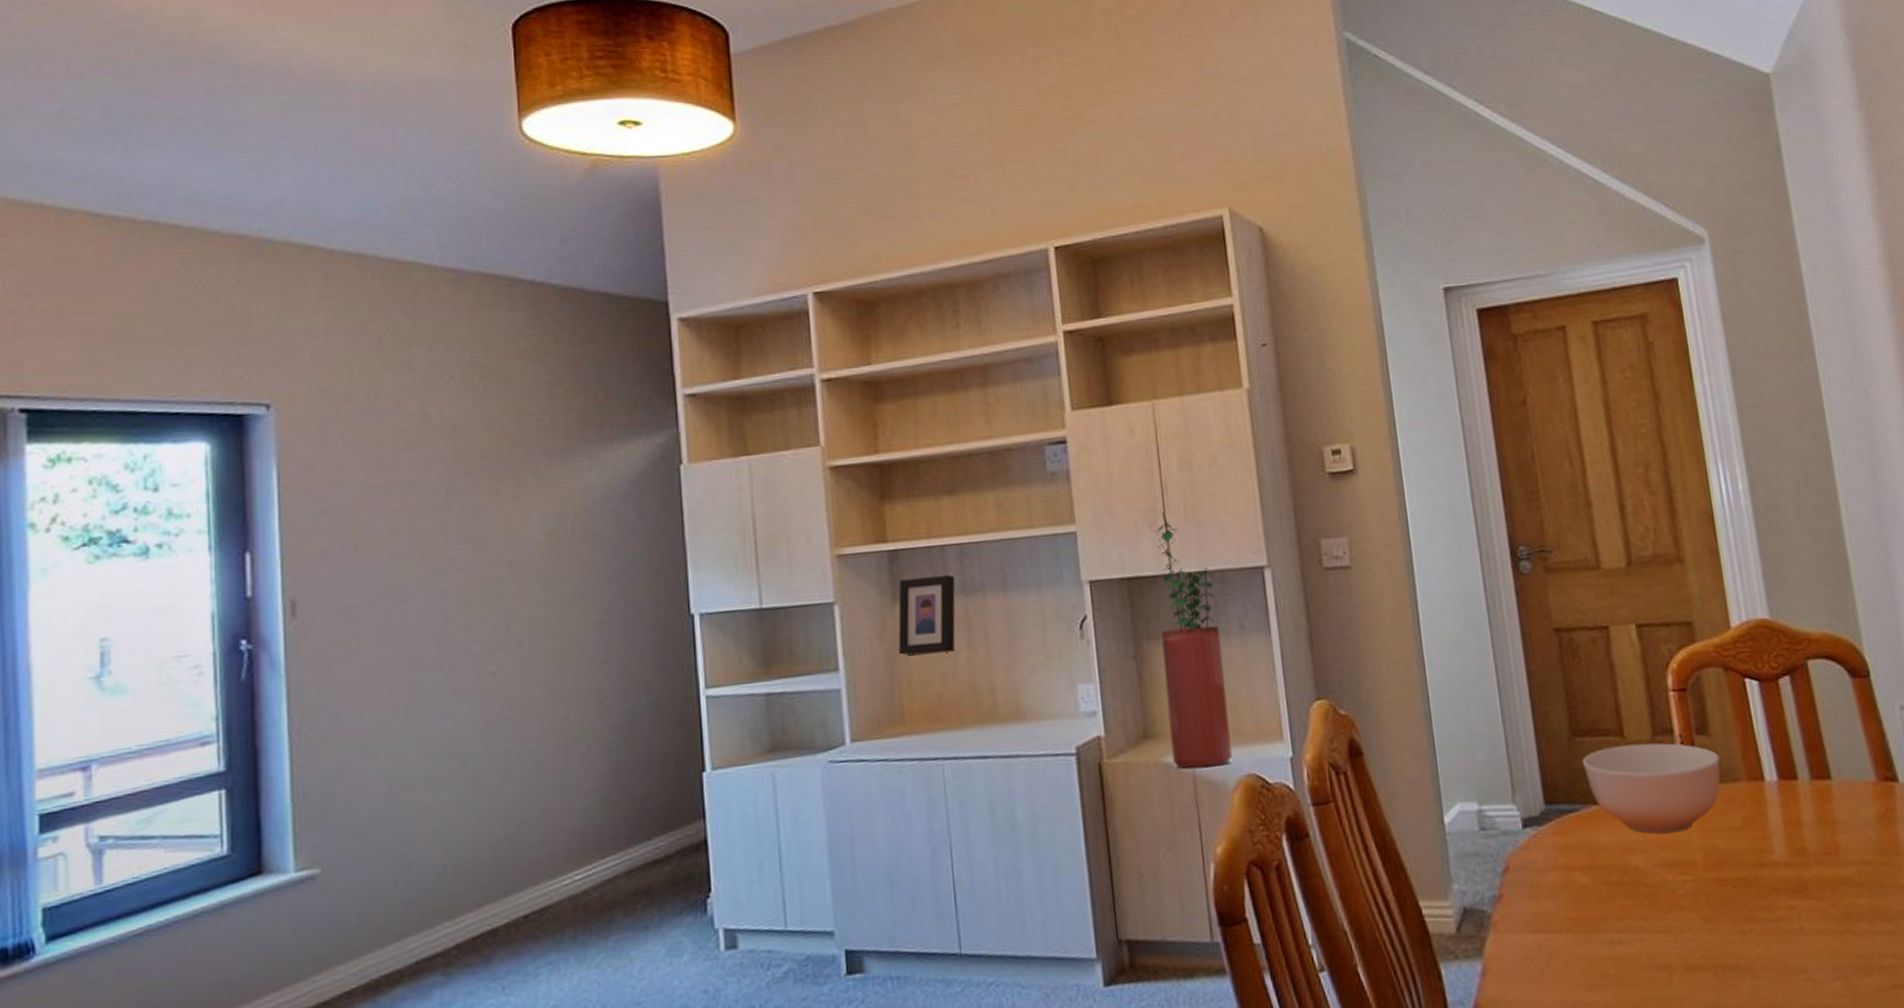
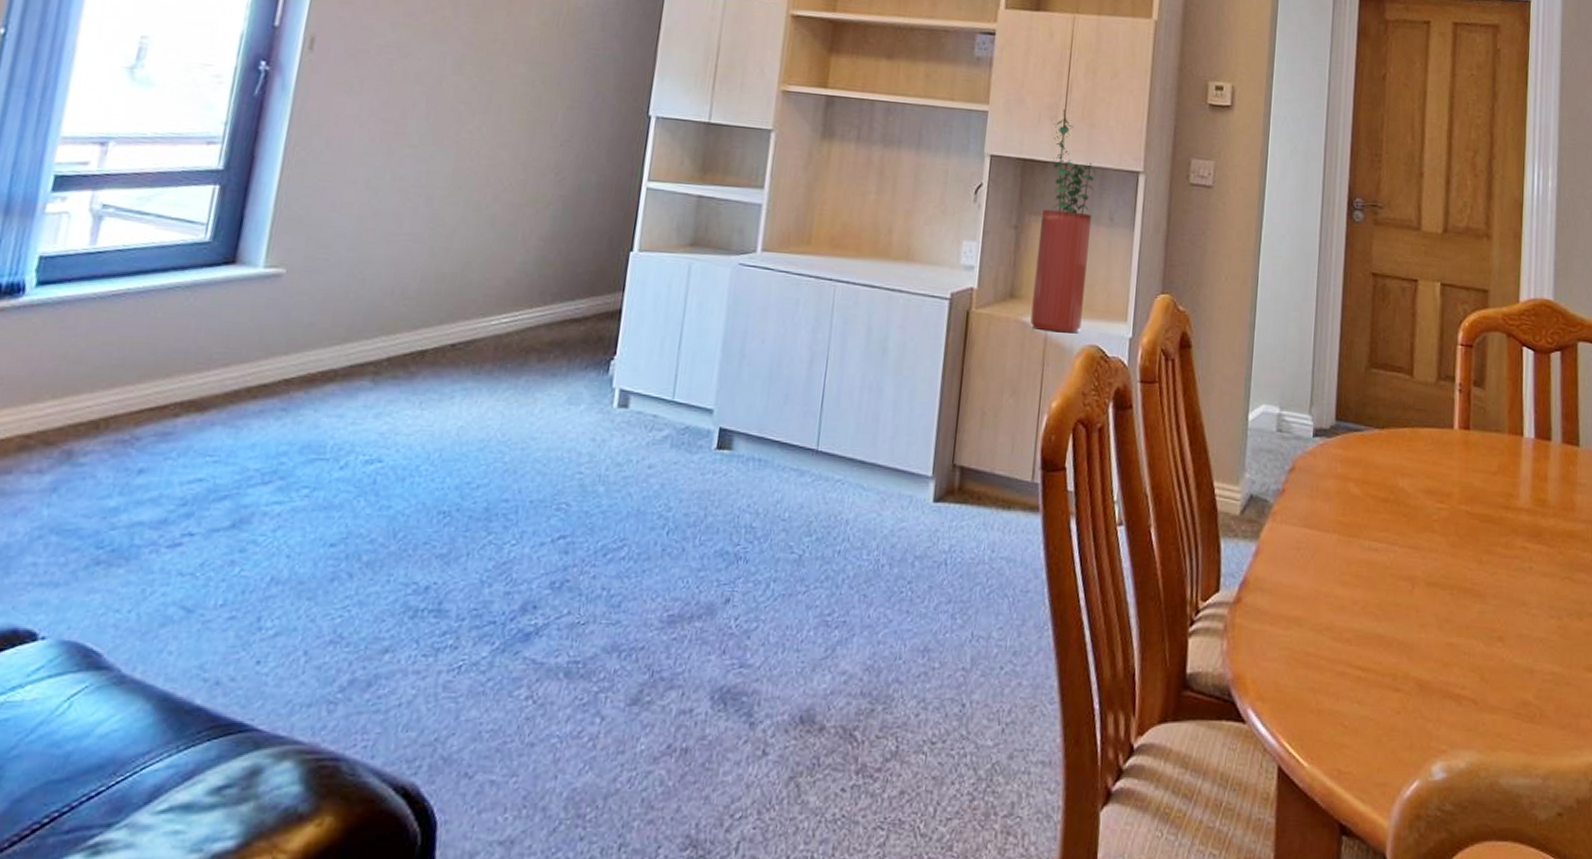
picture frame: present [898,575,956,655] -> none [818,122,879,191]
bowl: present [1582,743,1721,834] -> none [1373,382,1490,466]

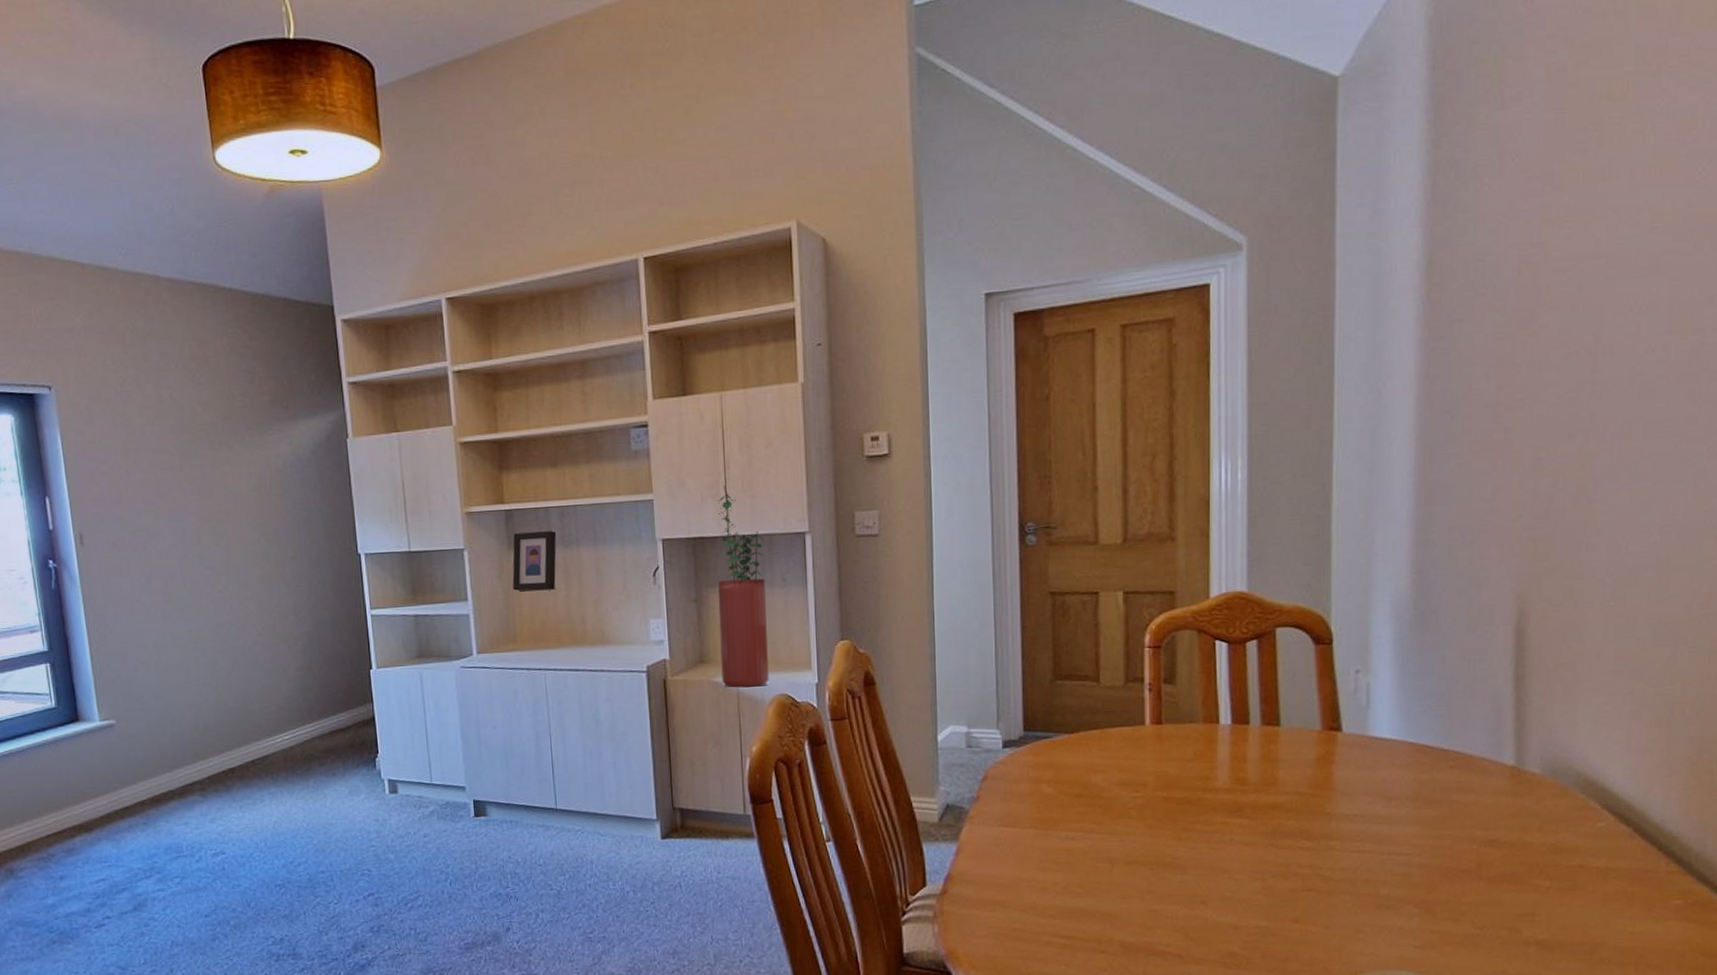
picture frame: none [818,122,879,191] -> present [512,531,557,591]

